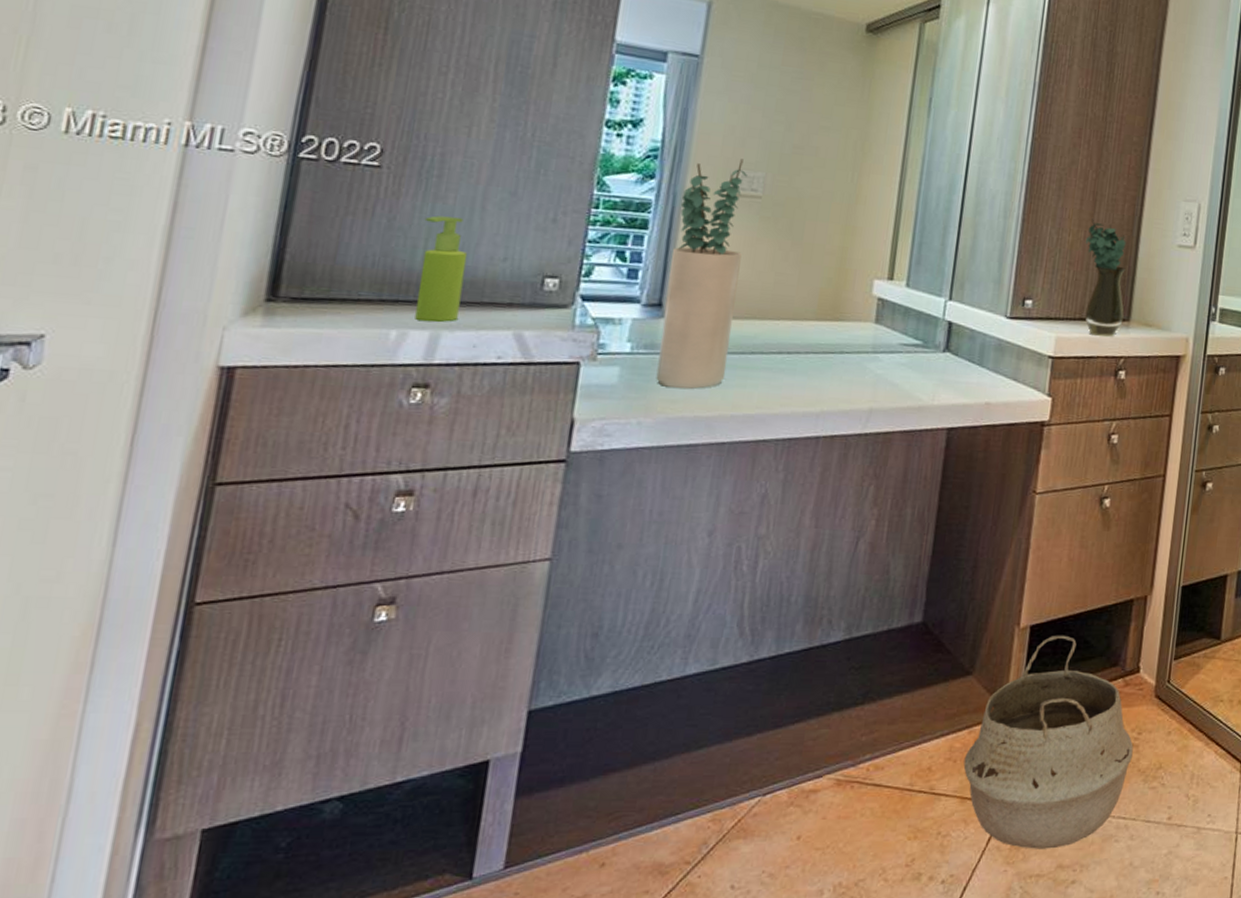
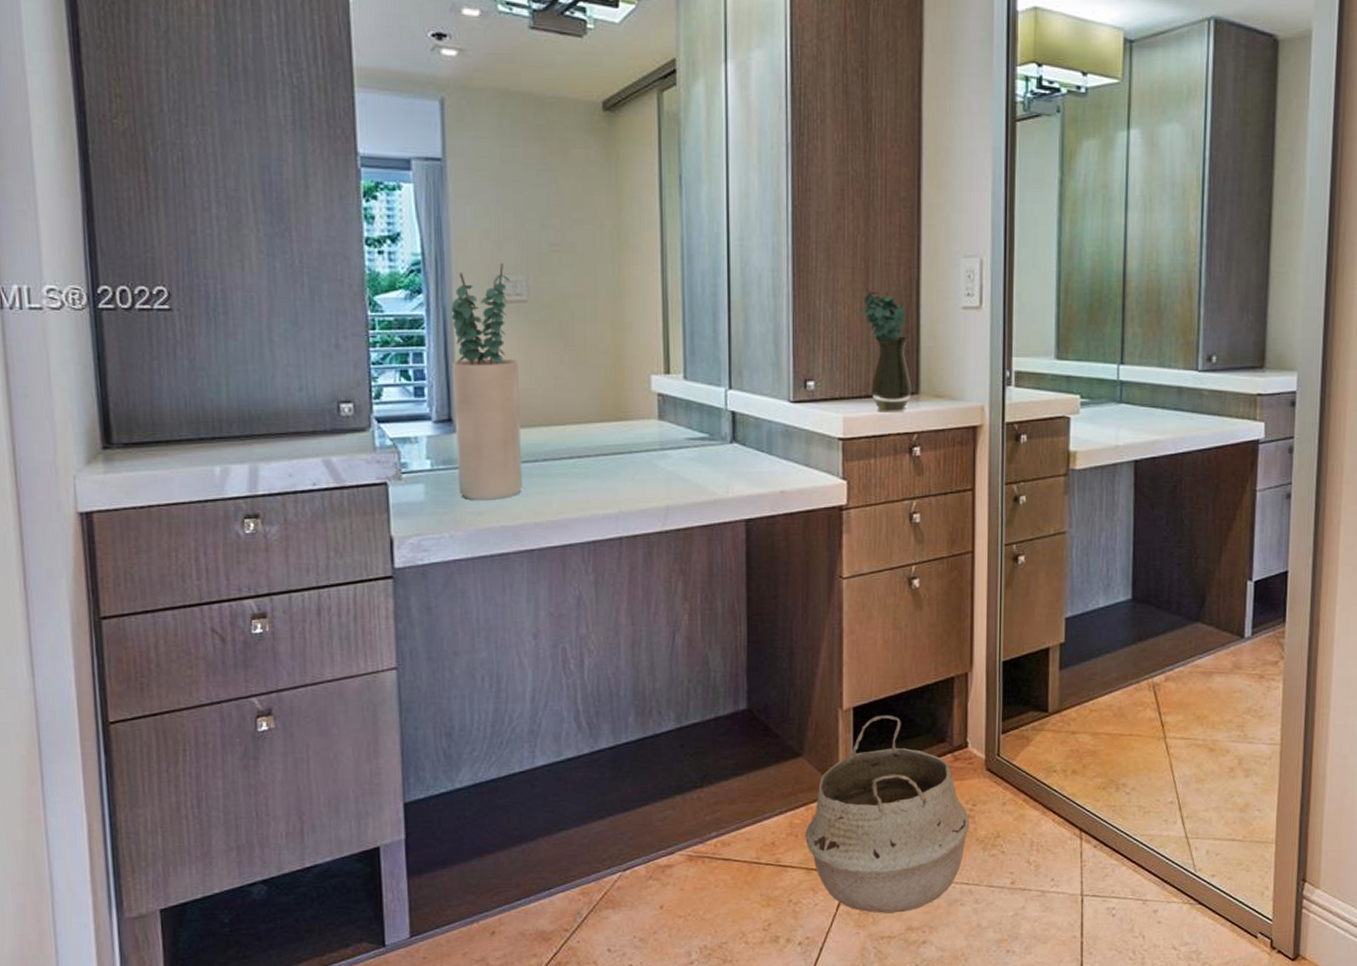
soap dispenser: present [415,215,468,322] -> none [221,352,270,456]

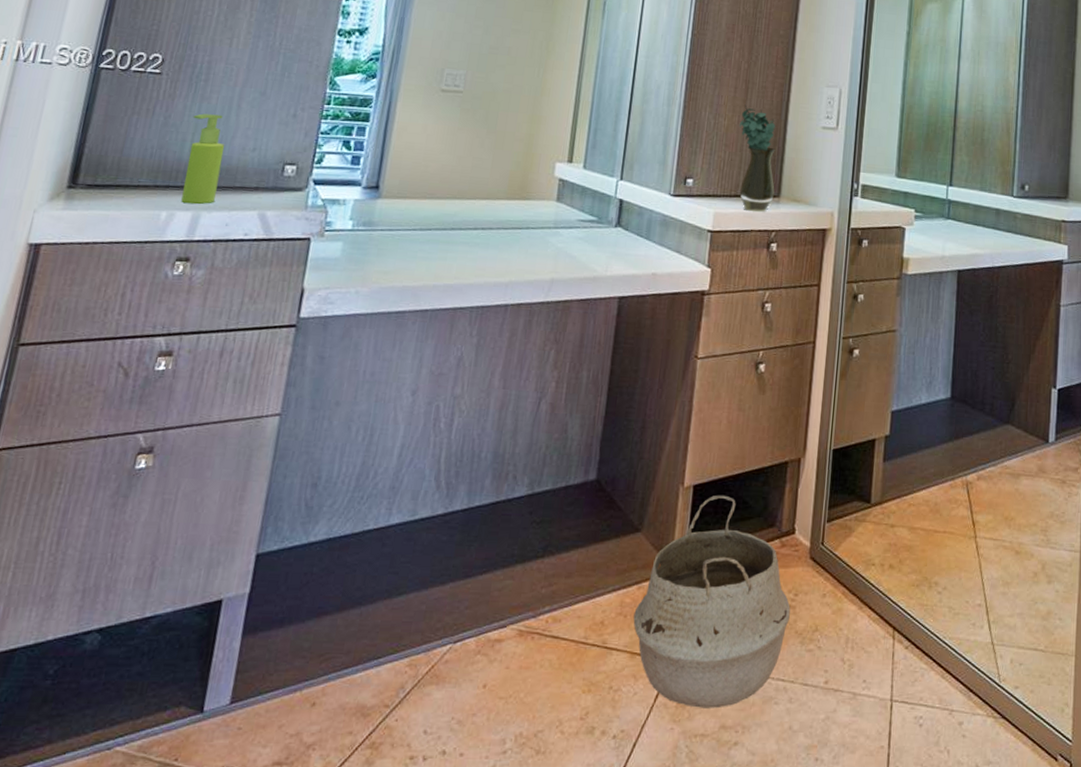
soap dispenser: none [221,352,270,456] -> present [181,113,225,205]
vase: present [451,263,523,501] -> none [372,59,451,262]

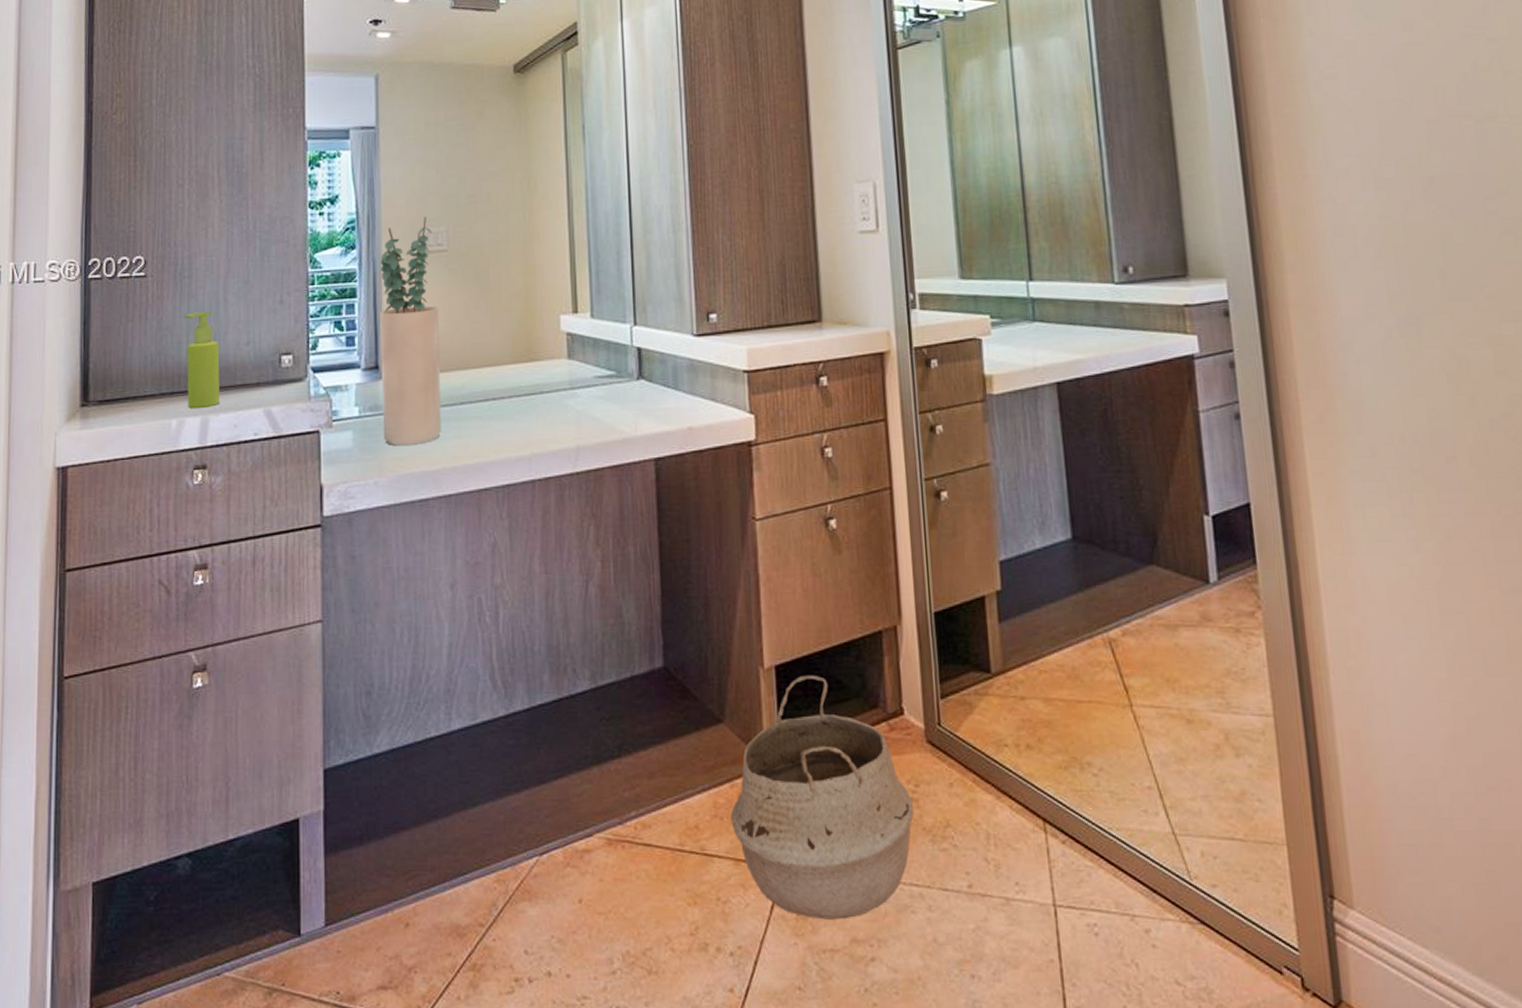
vase: none [372,59,451,262] -> present [379,217,442,446]
vase: present [739,104,775,213] -> none [759,218,815,343]

